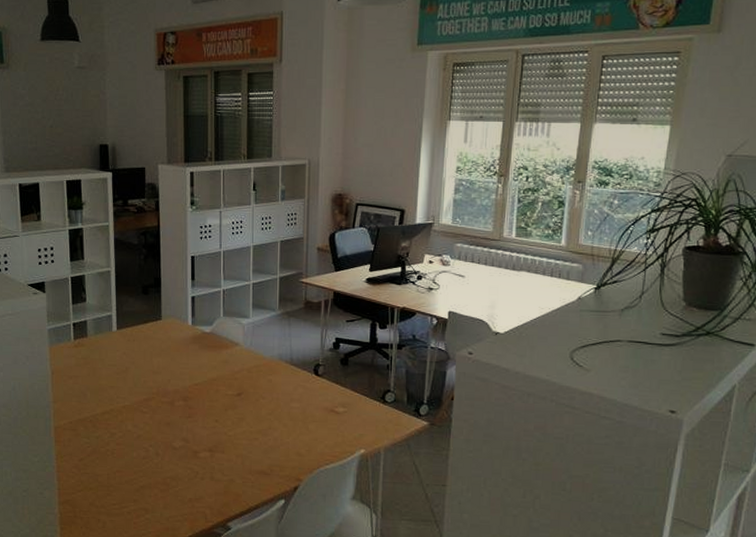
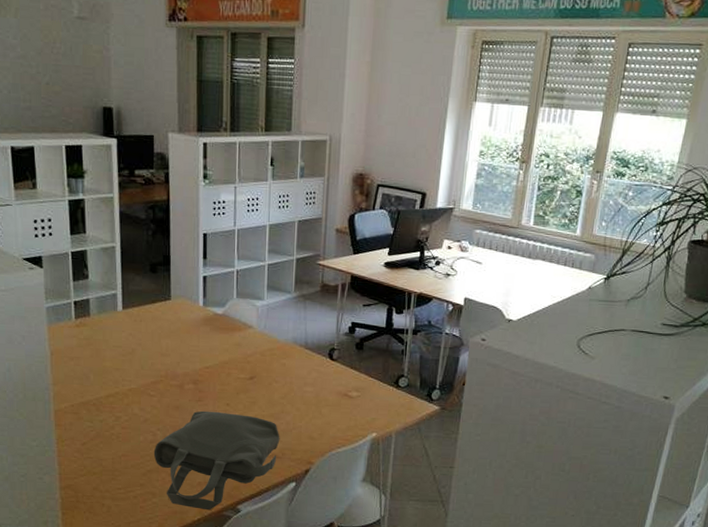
tote bag: none [146,427,268,528] -> present [153,410,280,511]

